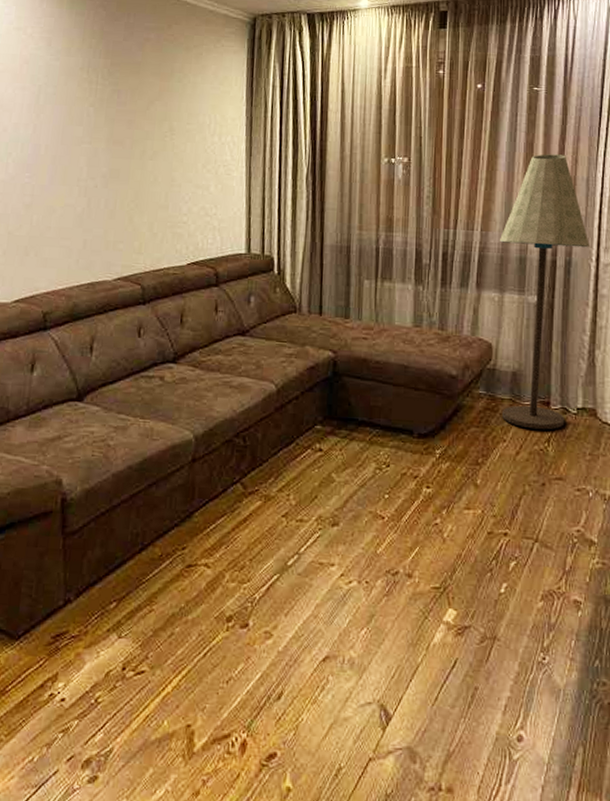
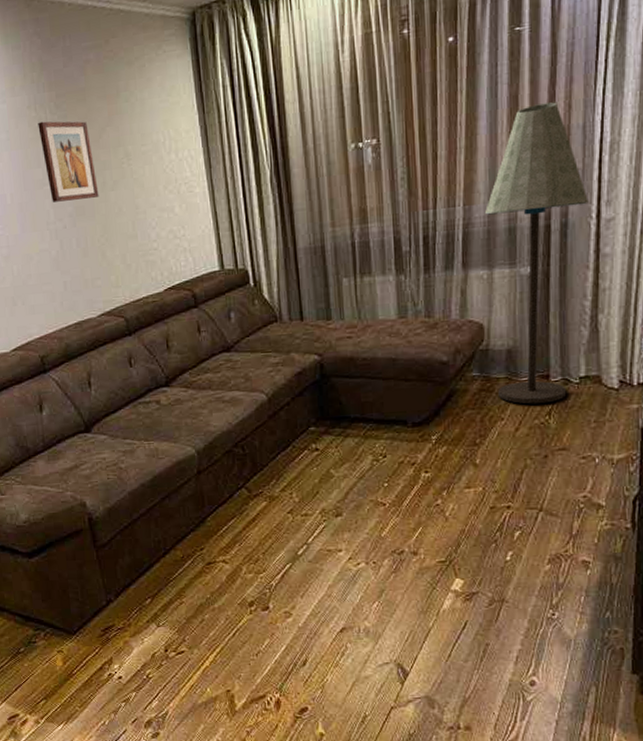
wall art: none [87,84,137,164] -> present [38,121,99,203]

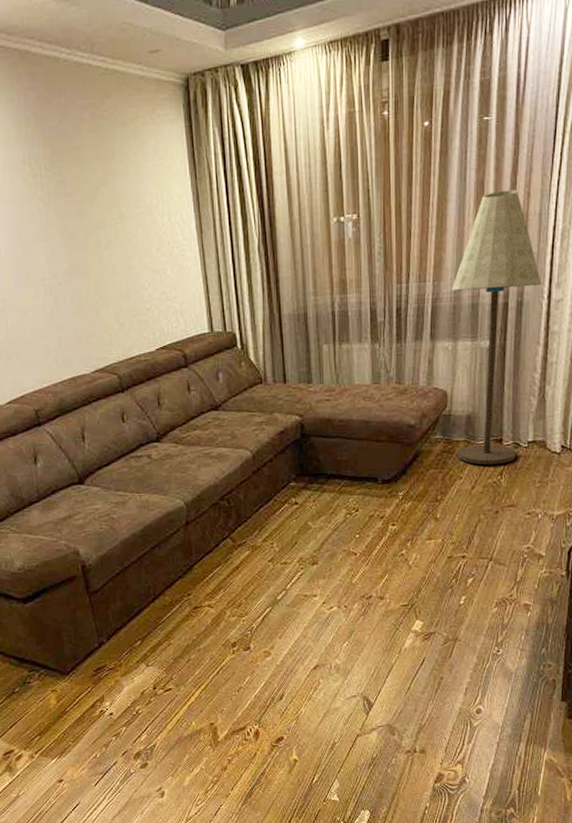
wall art: present [38,121,99,203] -> none [32,177,93,259]

